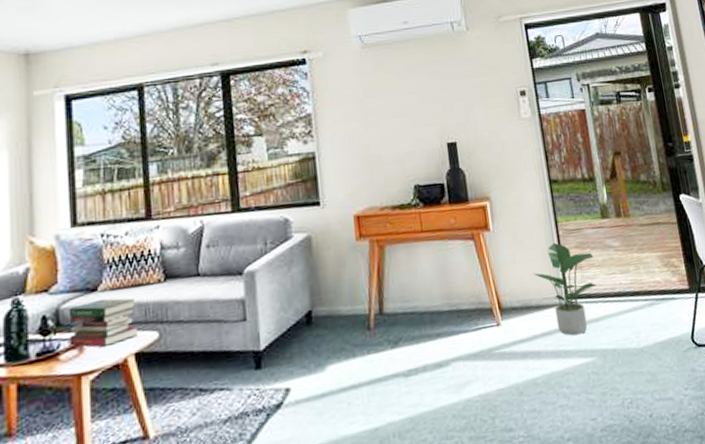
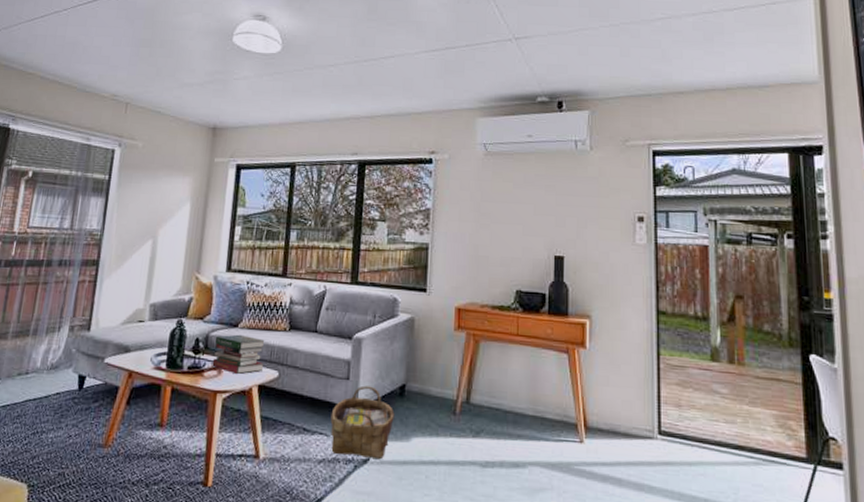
woven basket: none [230,321,305,408] -> present [330,385,395,459]
potted plant: present [533,242,597,336] -> none [625,374,696,474]

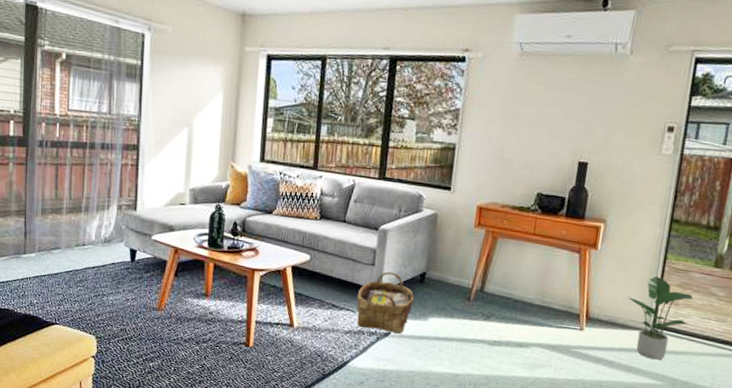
books: present [212,334,265,375] -> none [249,220,298,256]
potted plant: none [625,374,696,474] -> present [627,276,693,360]

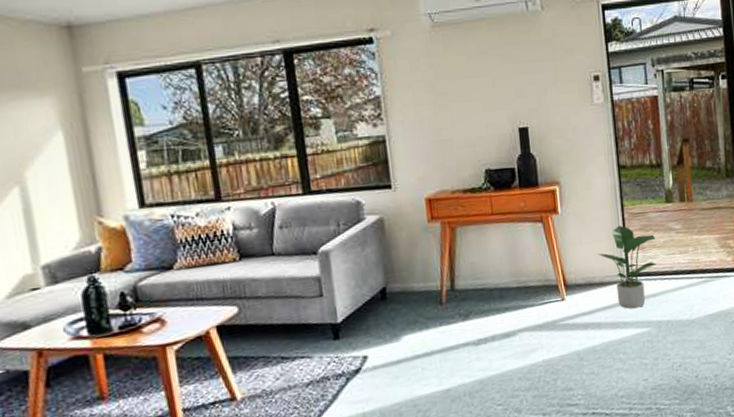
woven basket: present [356,271,415,333] -> none [309,297,380,373]

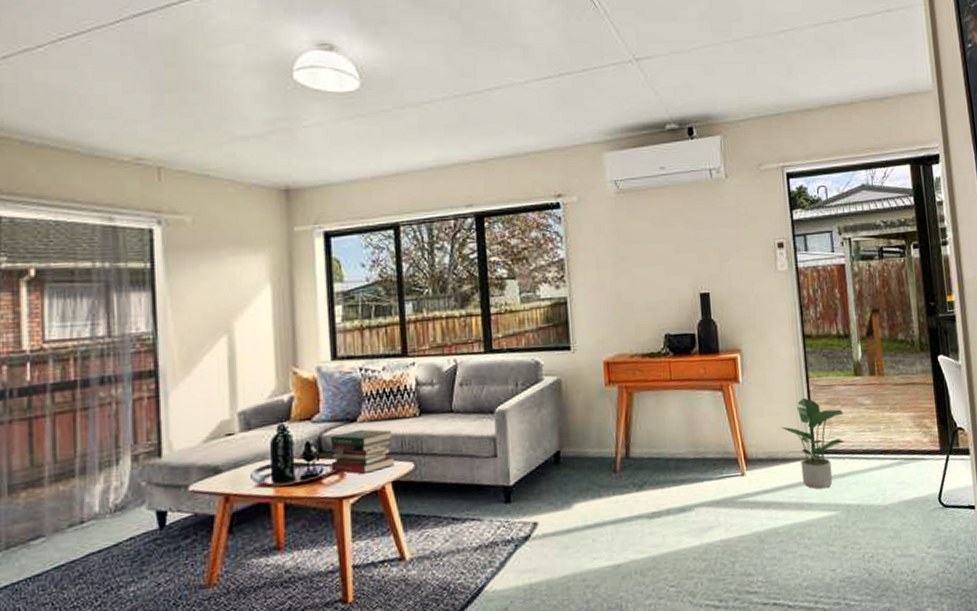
books: none [146,275,219,321] -> present [330,429,396,475]

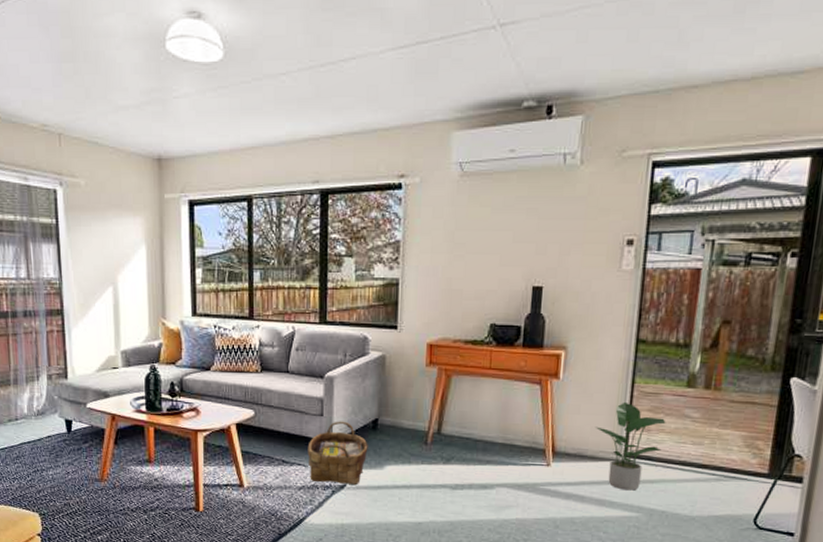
books: present [330,429,396,475] -> none [189,377,240,415]
woven basket: none [481,459,552,537] -> present [307,421,368,484]

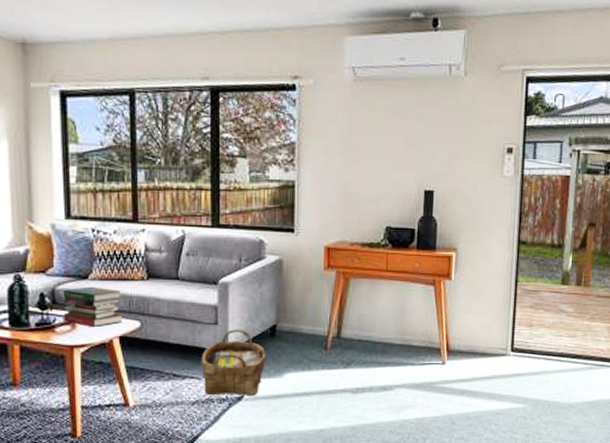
books: none [189,377,240,415] -> present [63,286,123,328]
potted plant: present [595,401,666,491] -> none [484,299,546,383]

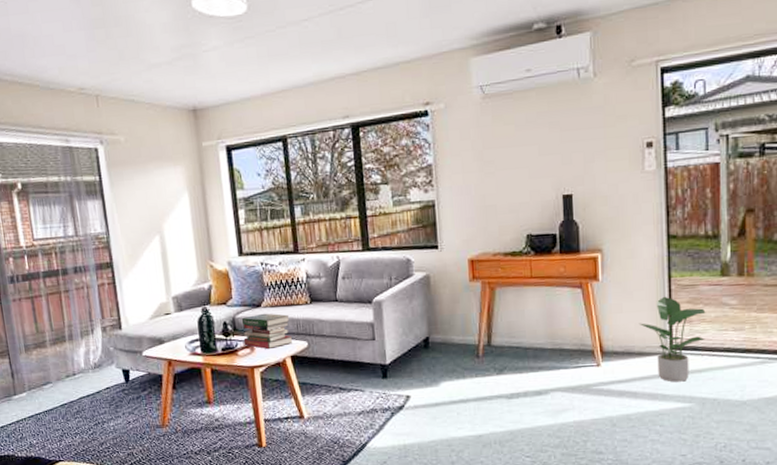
woven basket: present [201,329,266,395] -> none [363,343,422,405]
potted plant: none [484,299,546,383] -> present [638,296,706,382]

